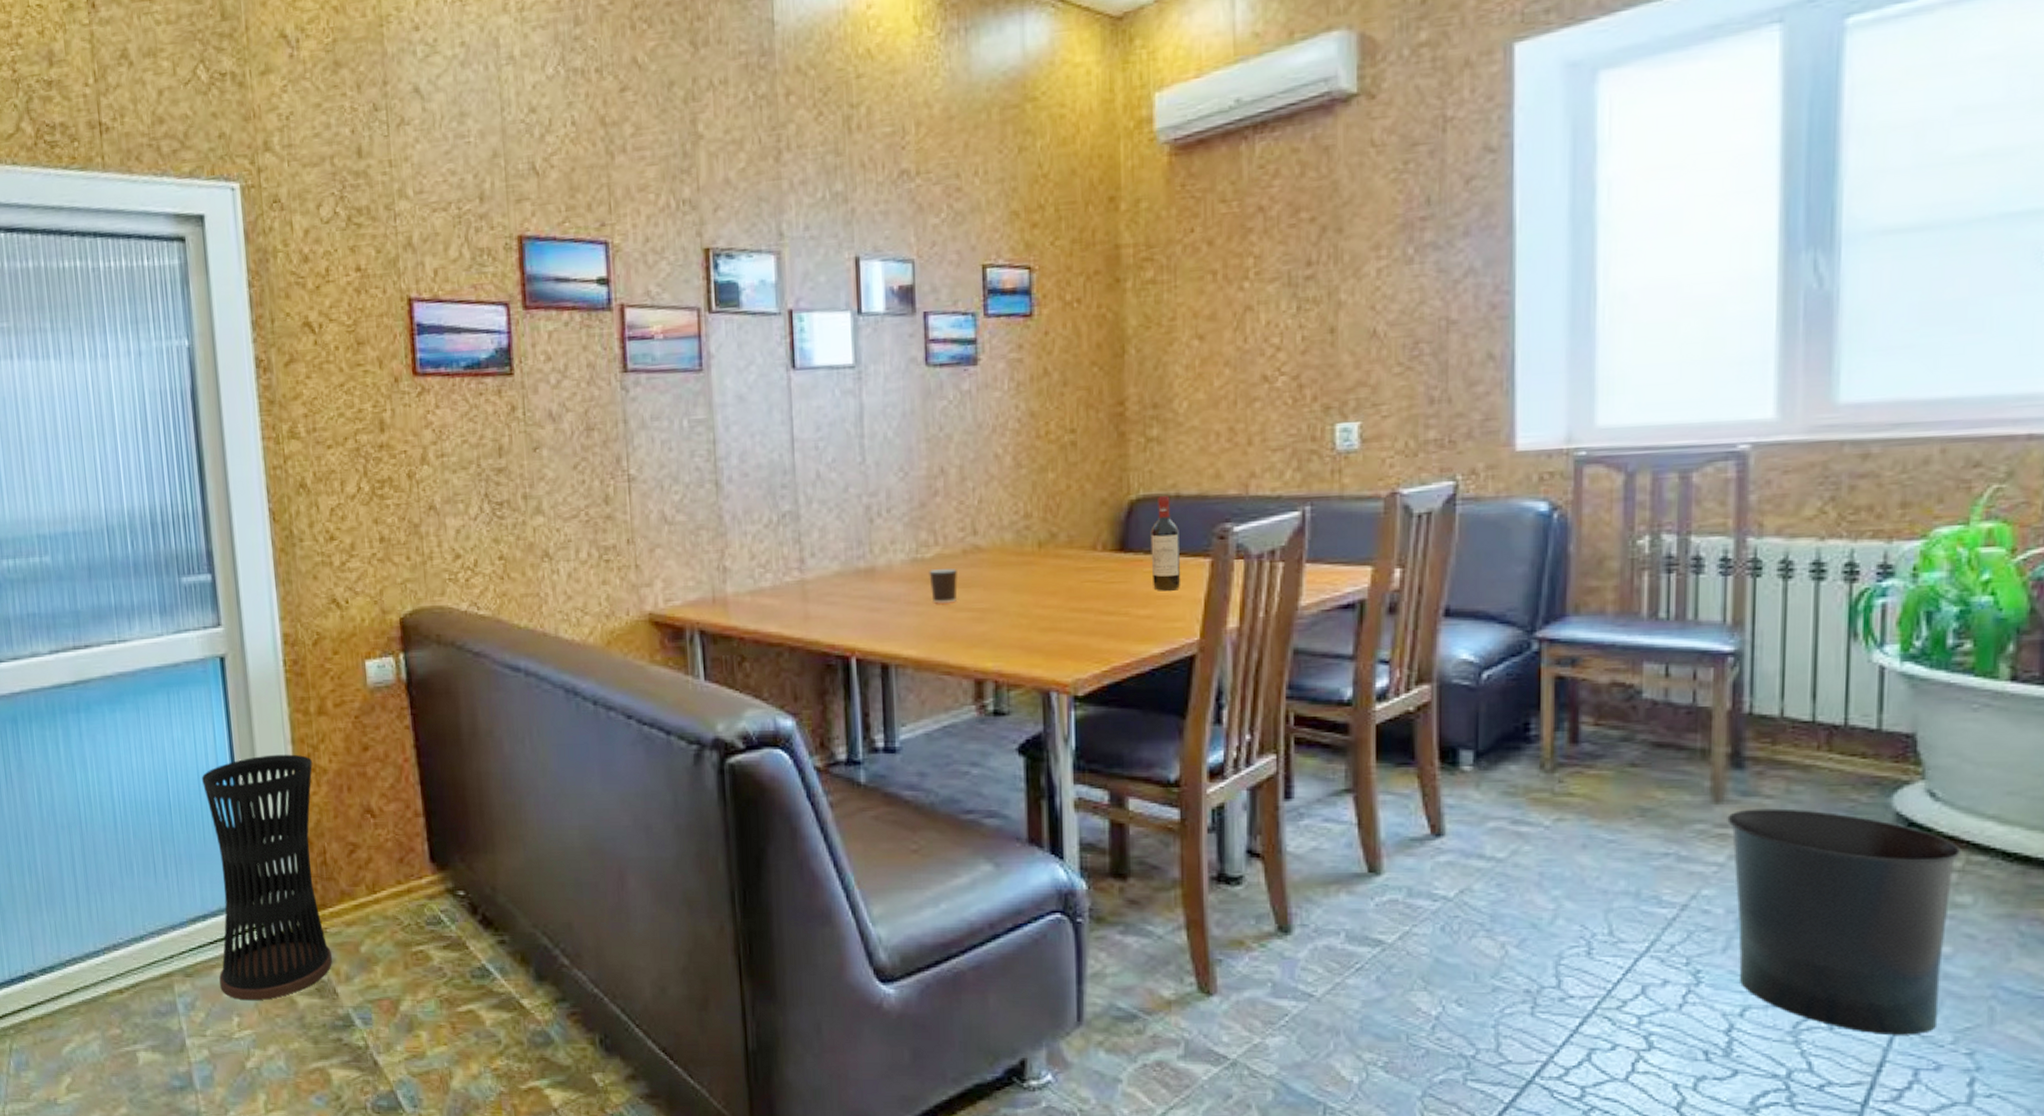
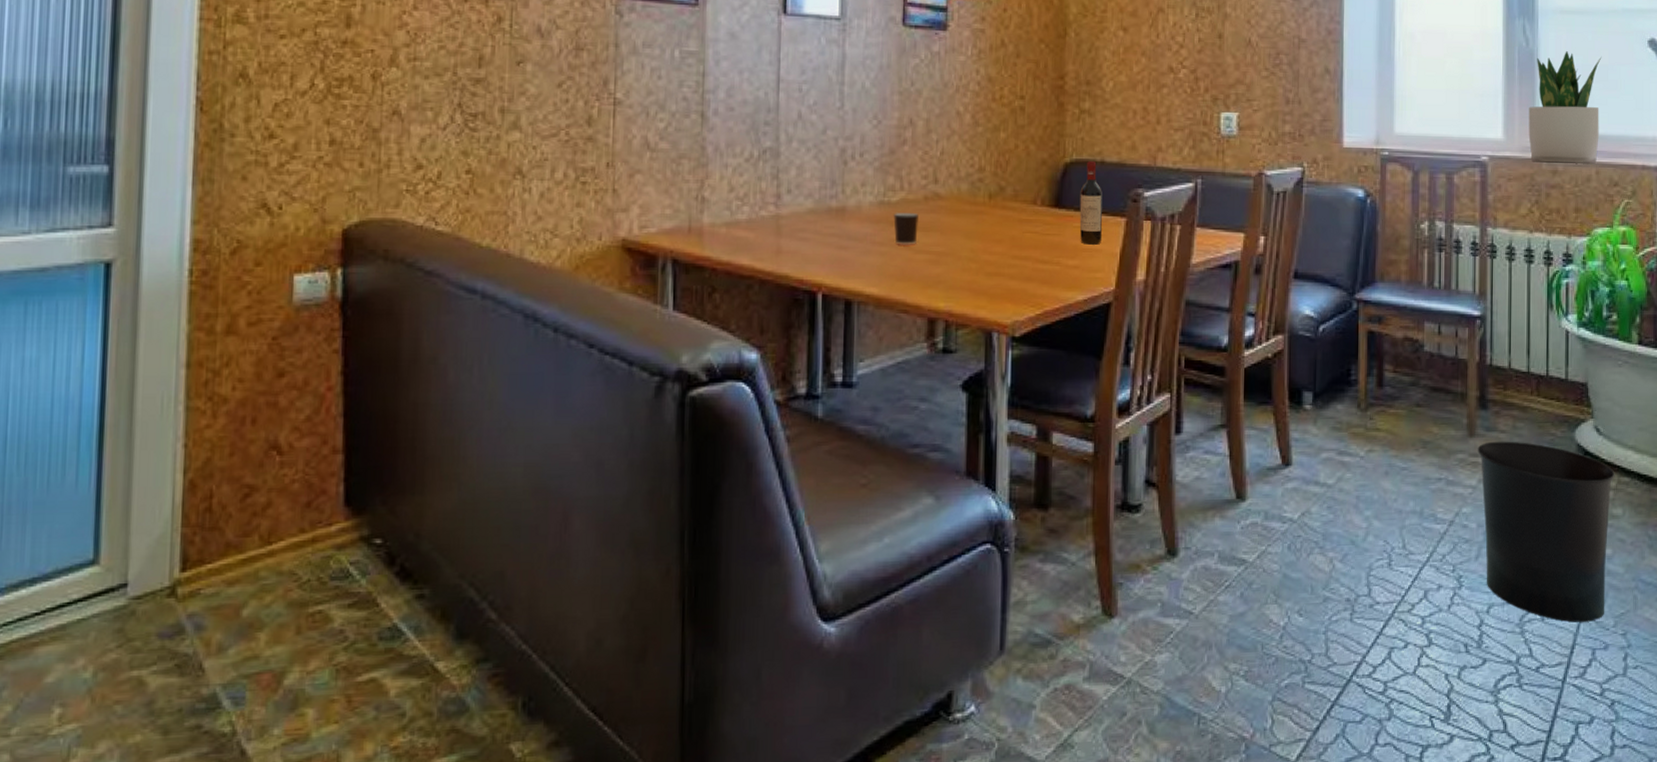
umbrella stand: present [201,754,332,1001] -> none [41,380,210,686]
planter: none [1820,287,1957,446] -> present [1528,51,1602,165]

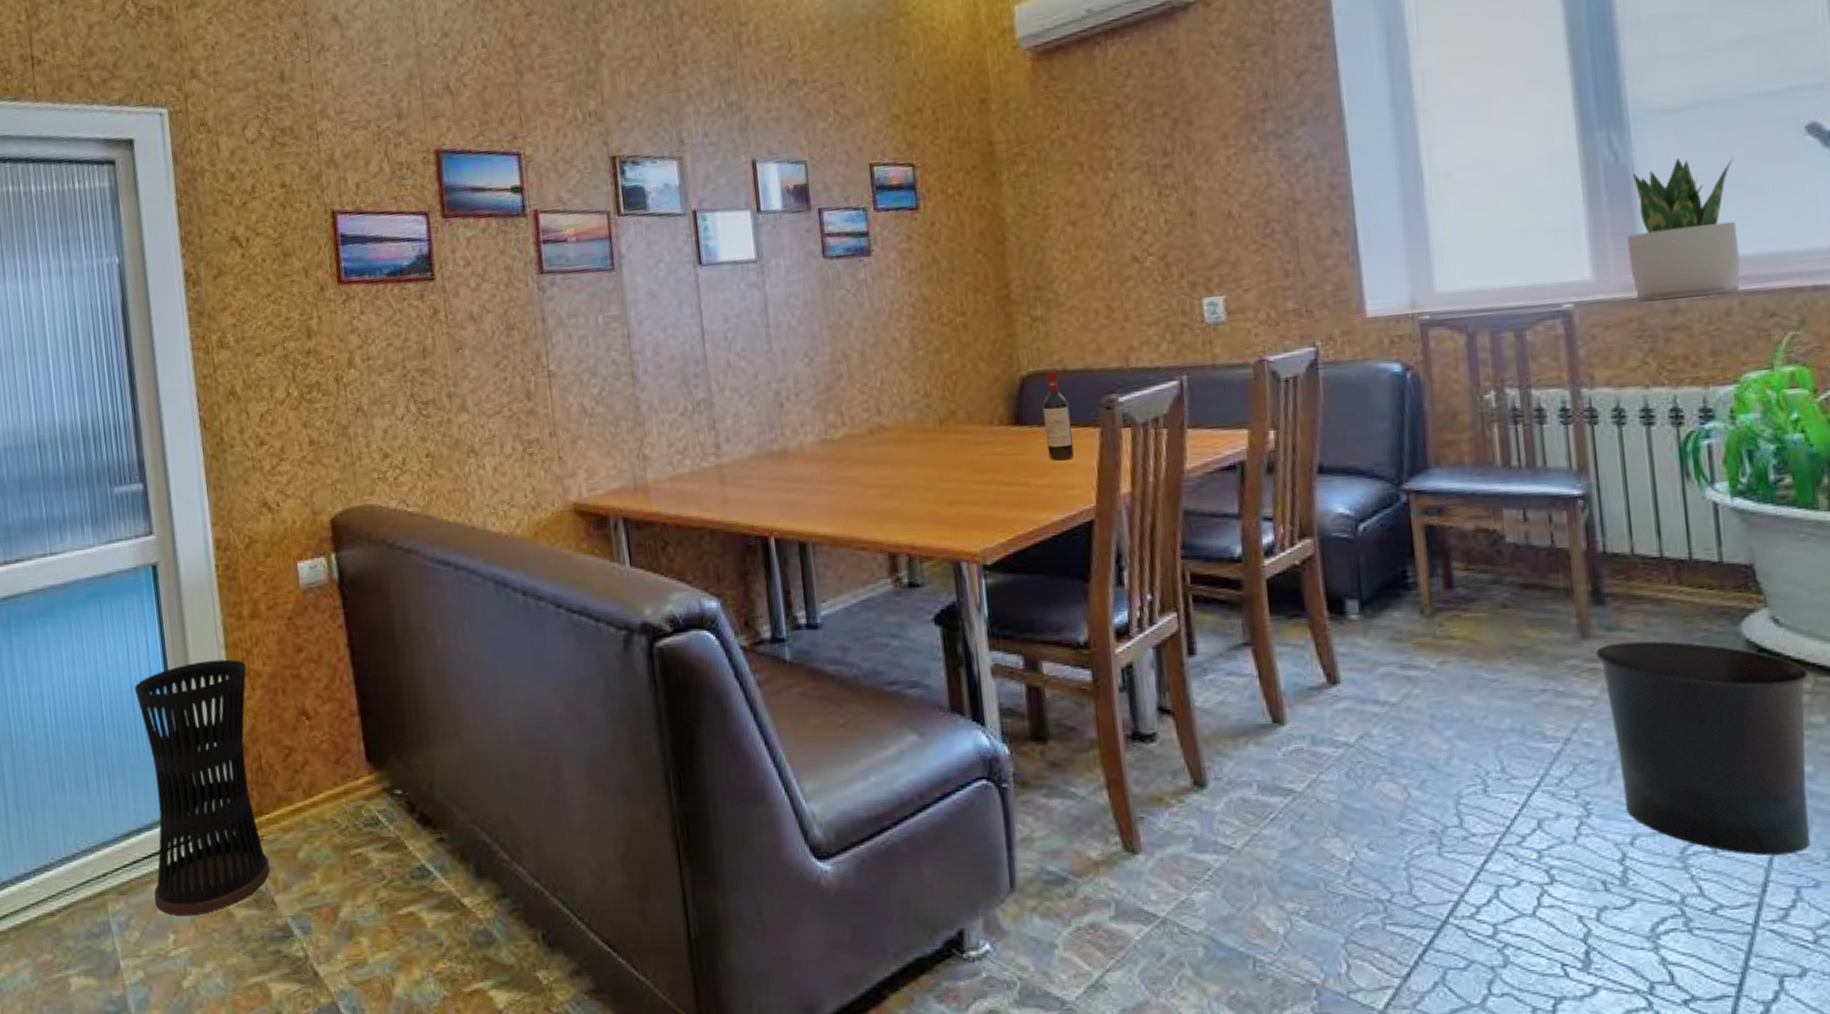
umbrella stand: none [41,380,210,686] -> present [134,659,270,916]
mug: present [893,213,919,245] -> none [838,447,867,482]

